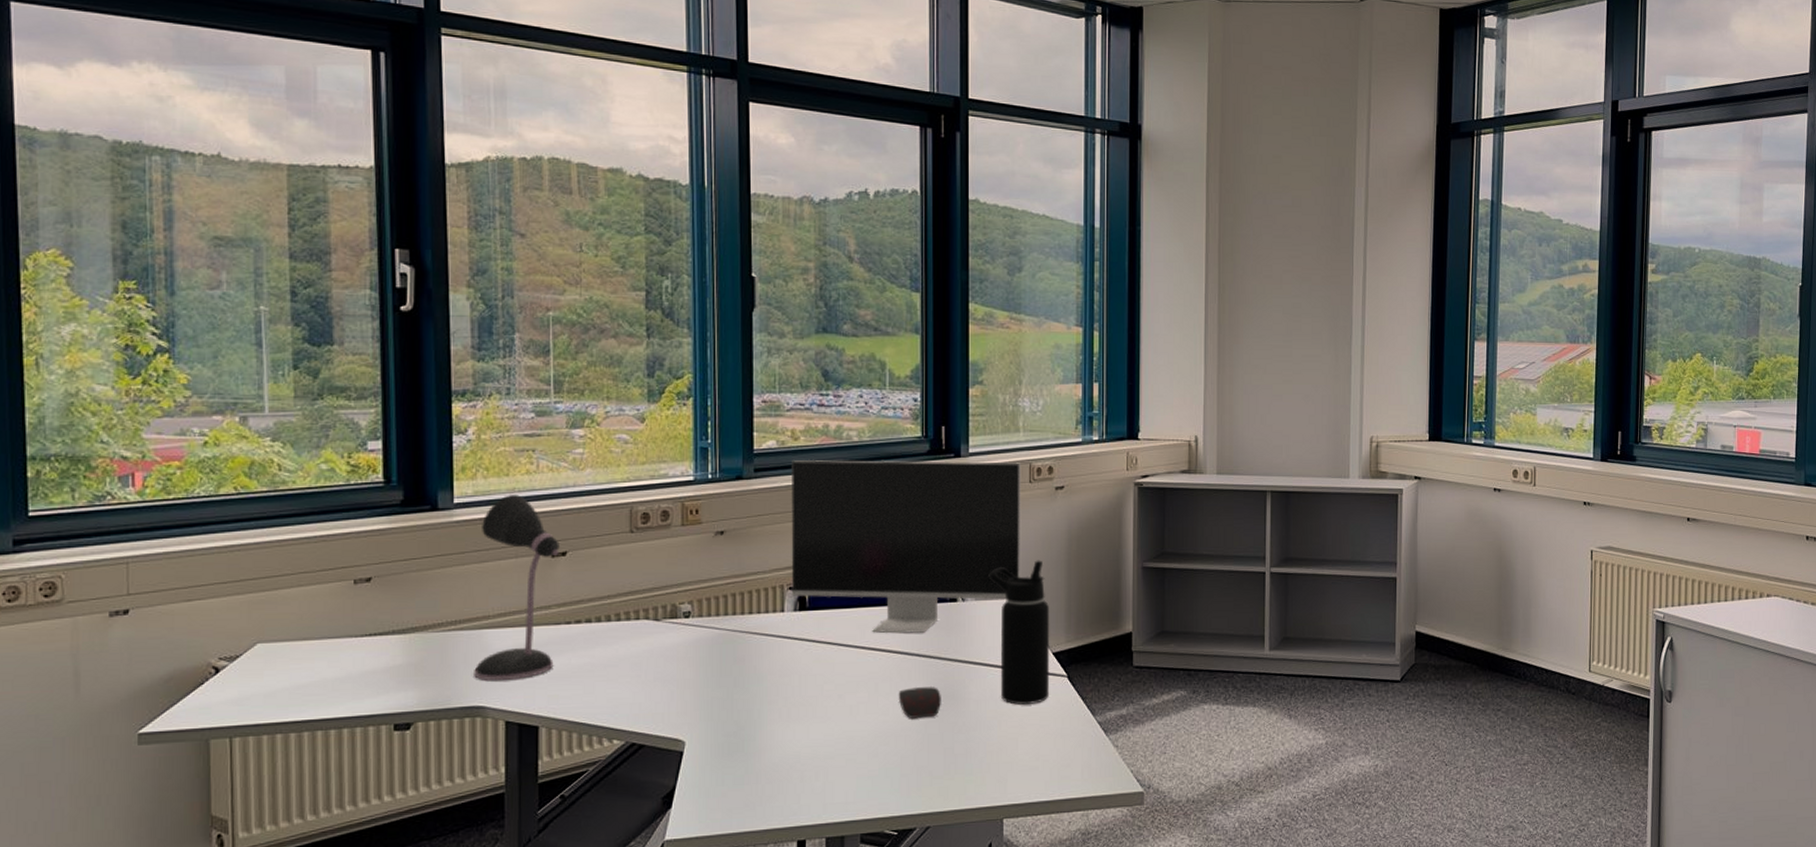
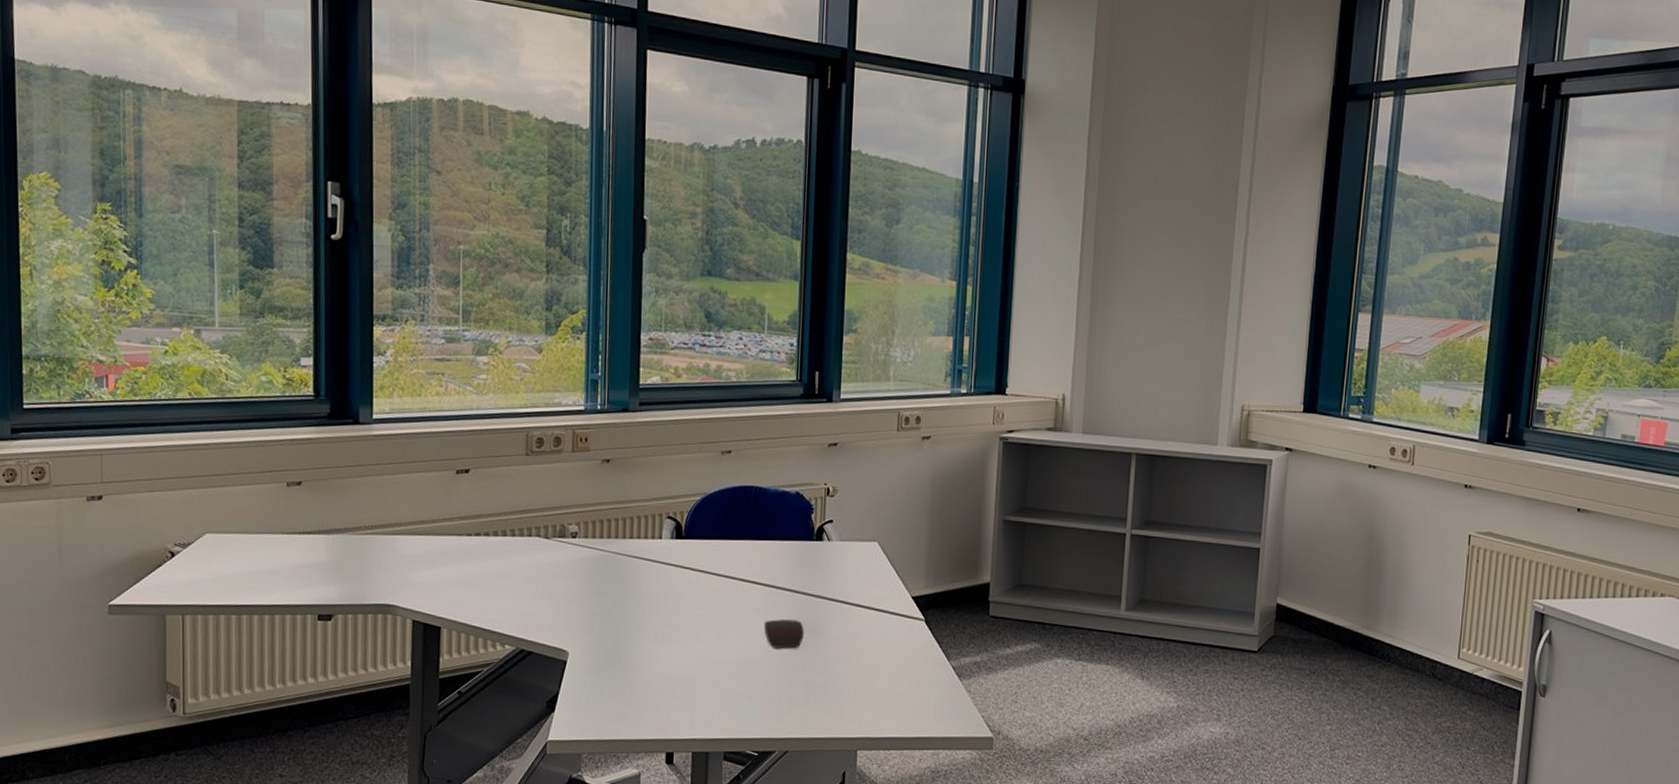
desk lamp: present [474,495,560,682] -> none [386,414,464,583]
monitor: present [790,459,1022,633] -> none [669,396,891,568]
water bottle: present [988,560,1049,705] -> none [854,506,910,644]

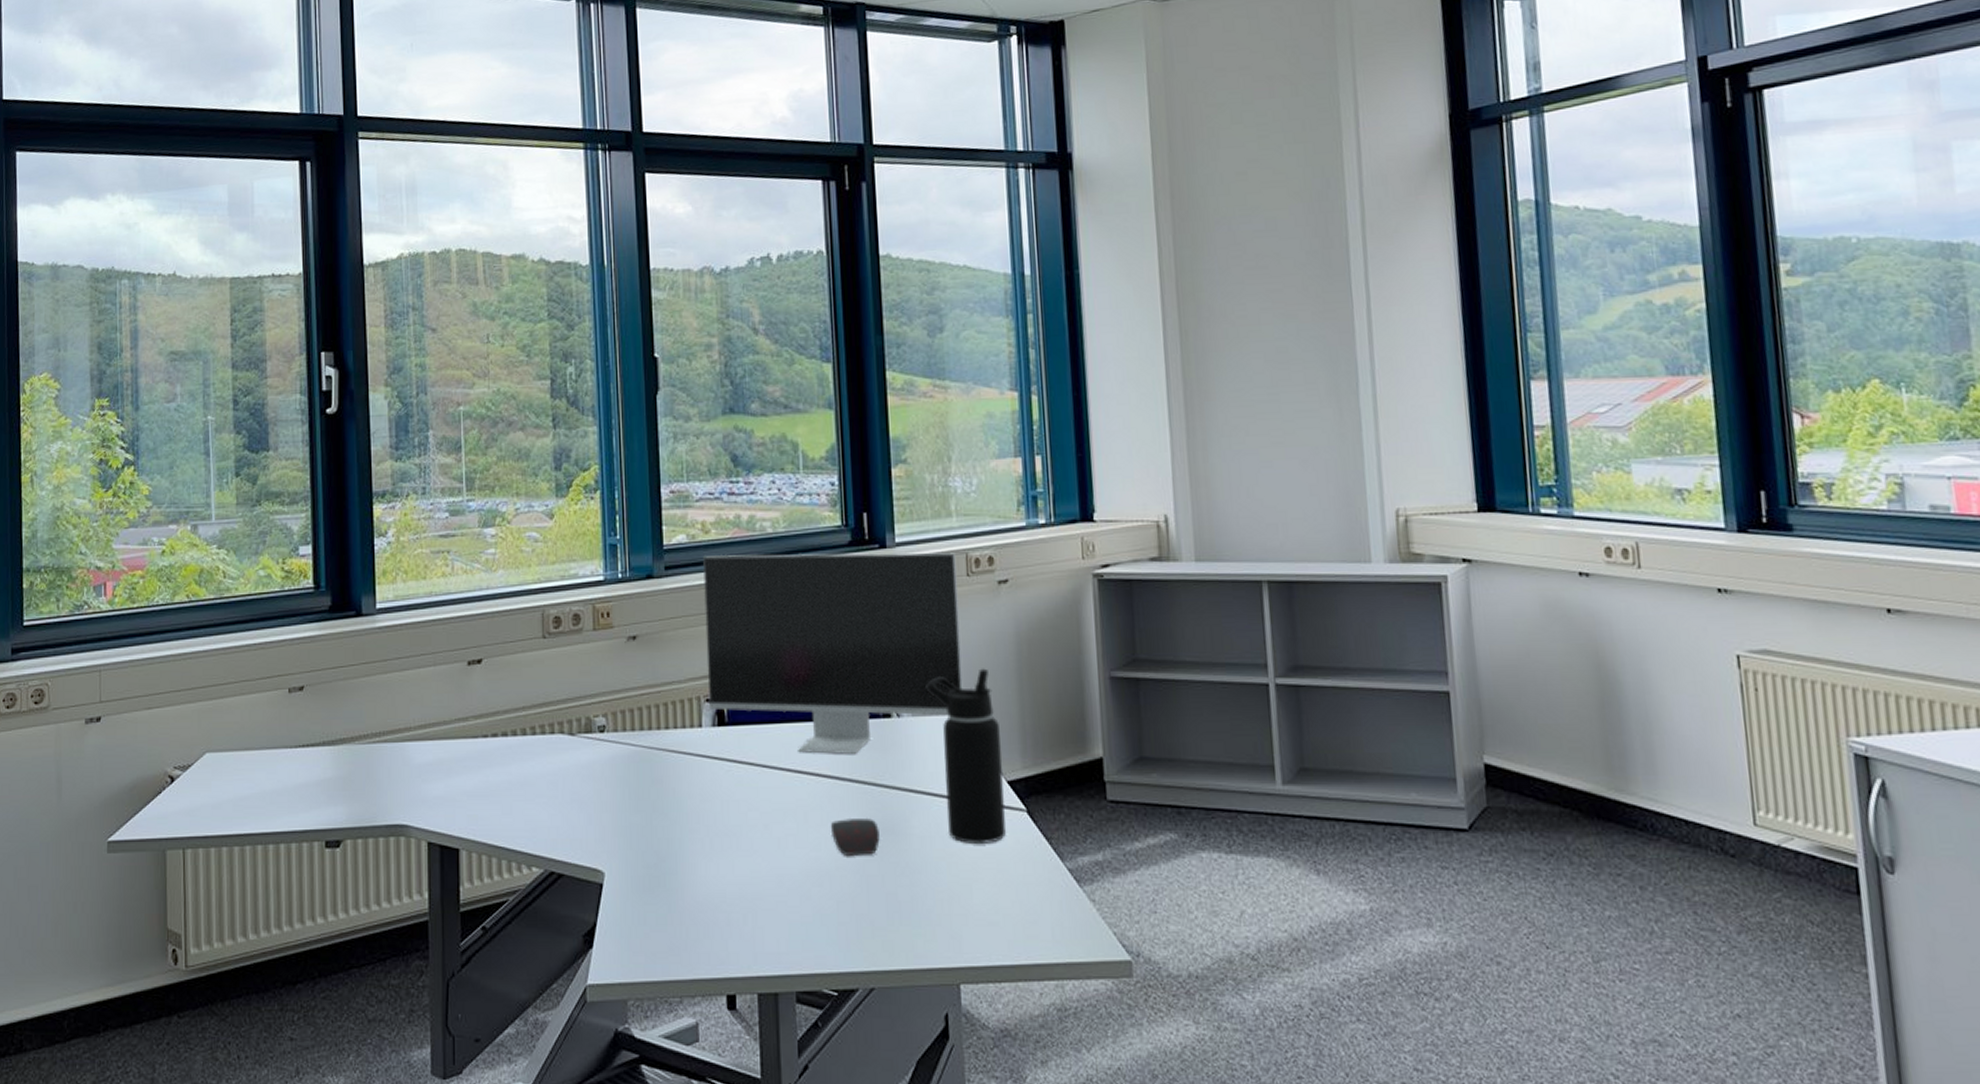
monitor: none [669,396,891,568] -> present [702,552,963,754]
water bottle: none [854,506,910,644] -> present [926,668,1006,843]

